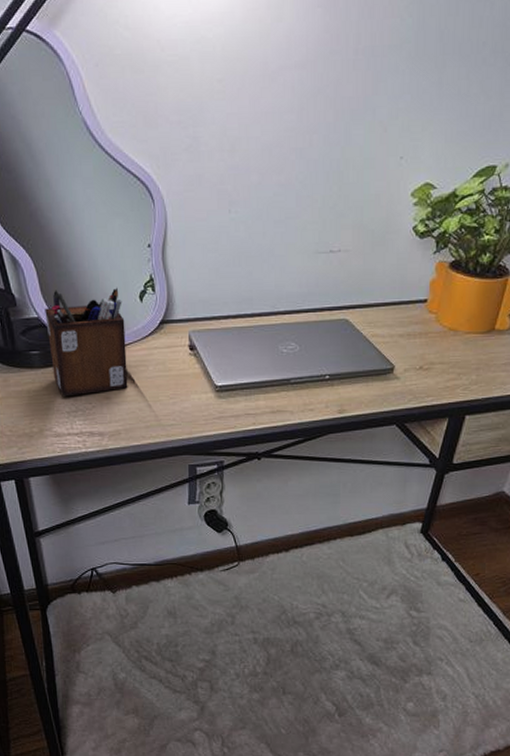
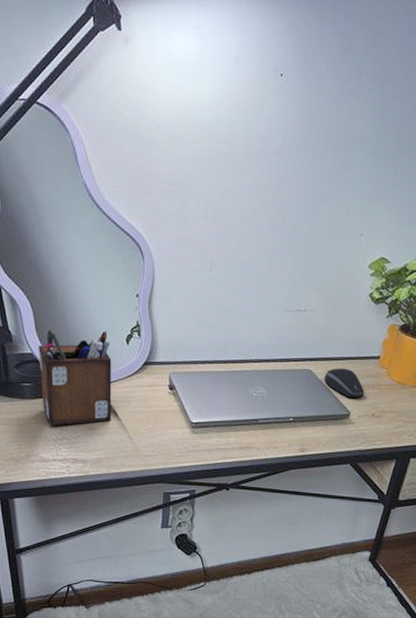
computer mouse: none [364,315,410,349] -> present [325,368,365,398]

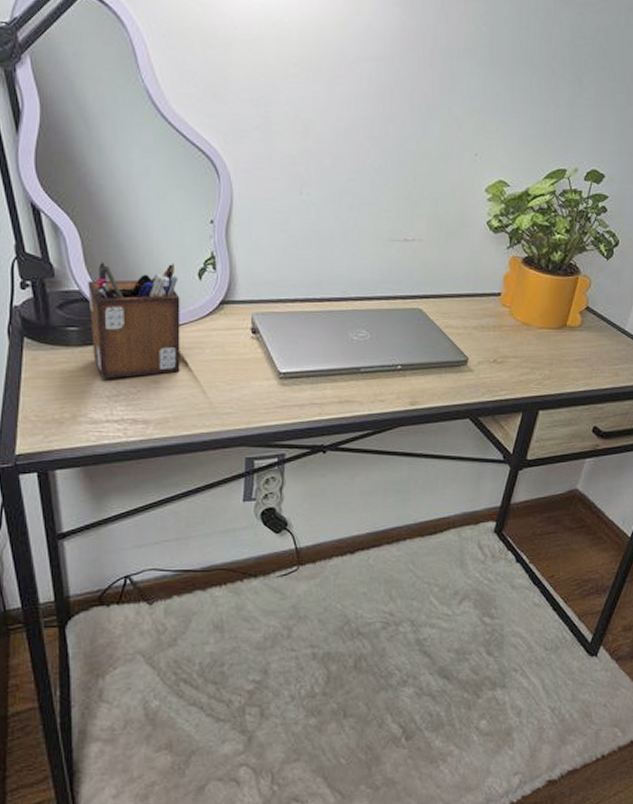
computer mouse: present [325,368,365,398] -> none [438,306,484,341]

